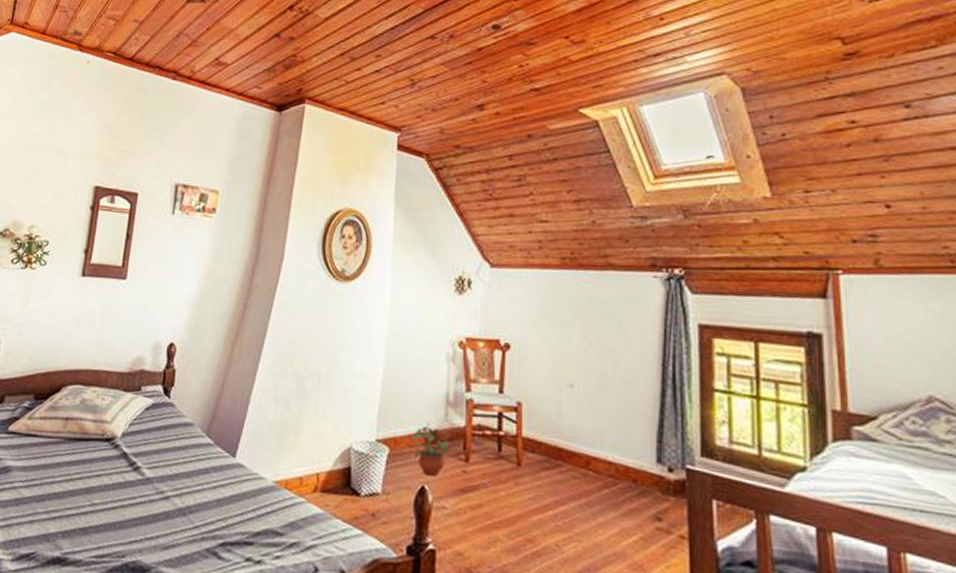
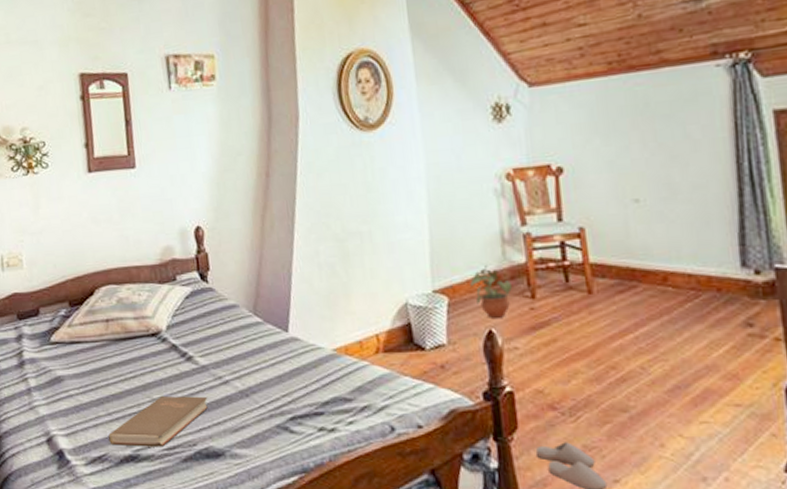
book: none [41,502,146,554] -> present [108,396,209,447]

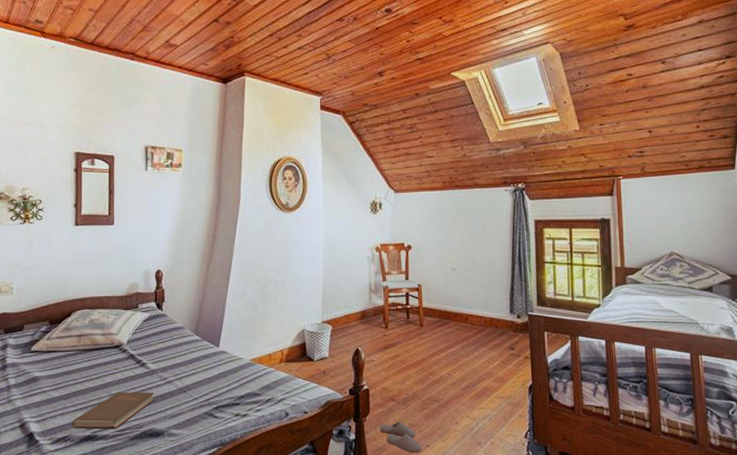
potted plant: present [470,264,512,318] -> none [347,305,373,341]

